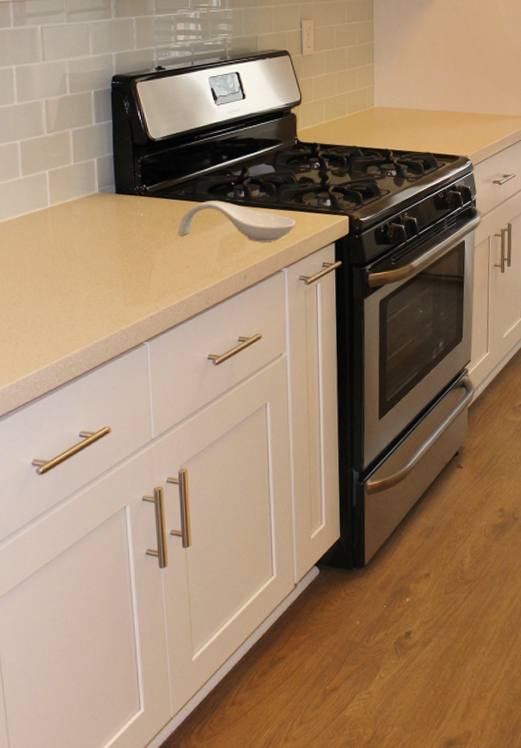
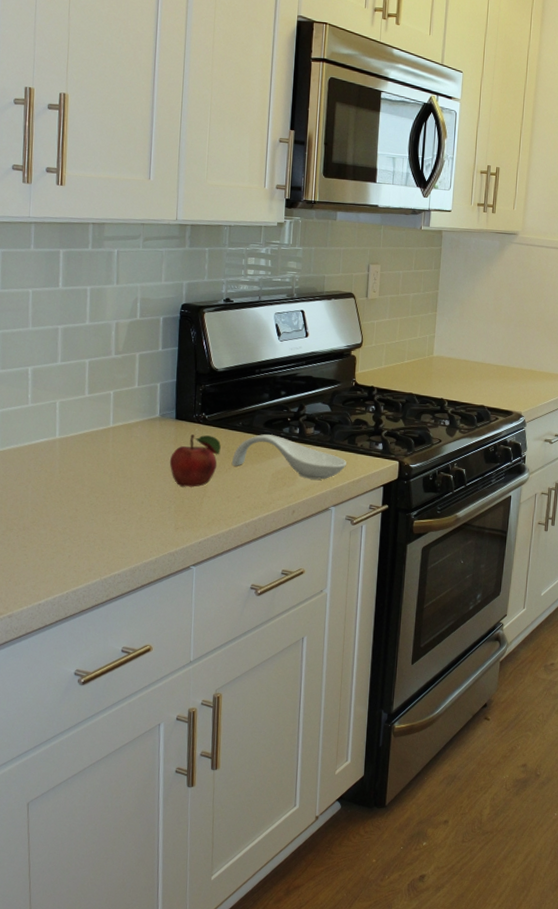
fruit: none [113,207,165,262] -> present [169,434,221,487]

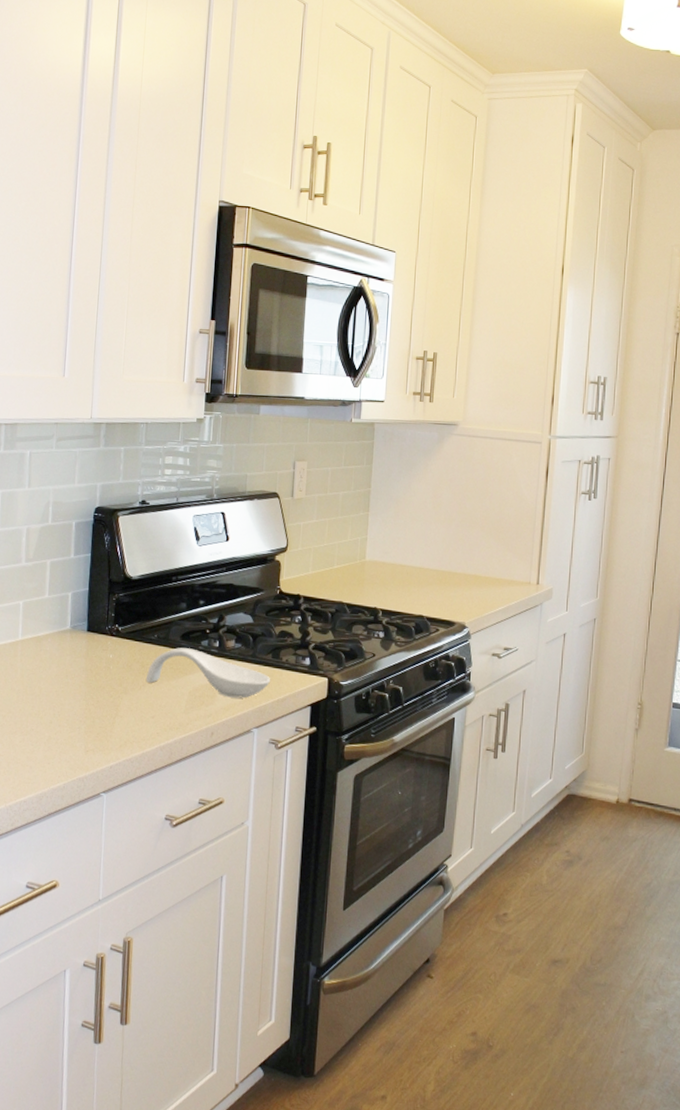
fruit: present [169,434,221,487] -> none [80,648,135,706]

